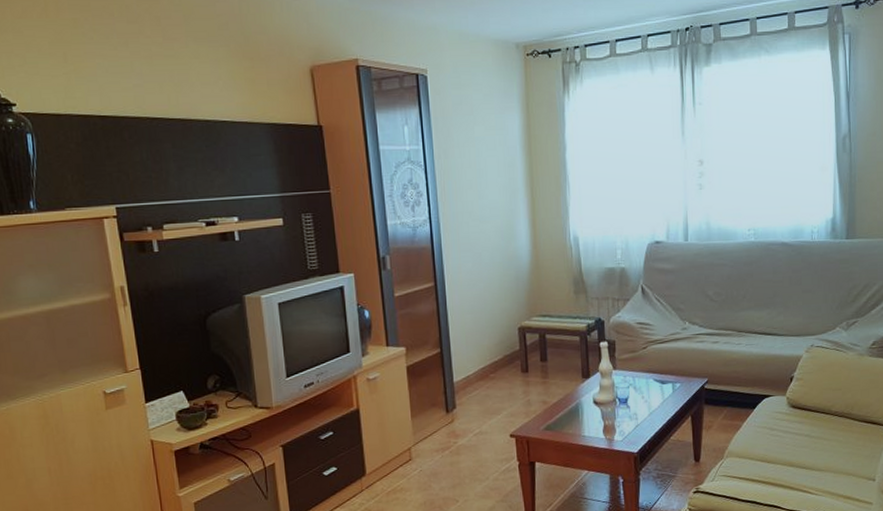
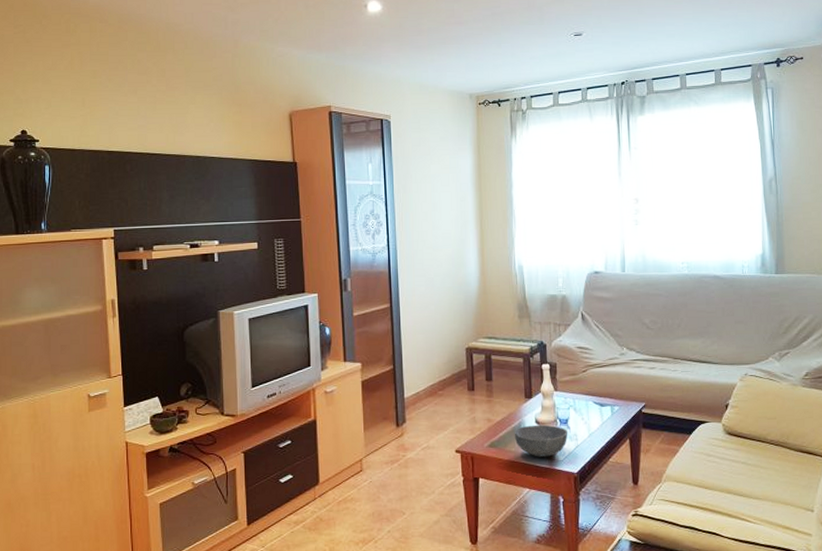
bowl: none [571,405,628,438] -> present [514,424,568,457]

